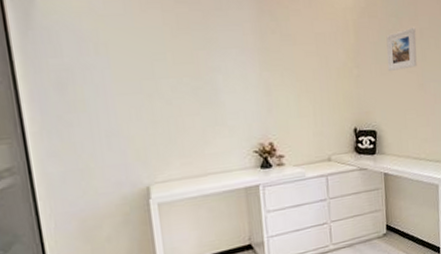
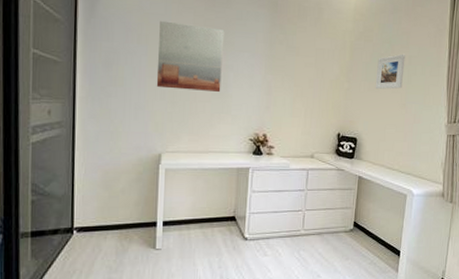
wall art: none [120,22,210,106] -> present [156,20,225,92]

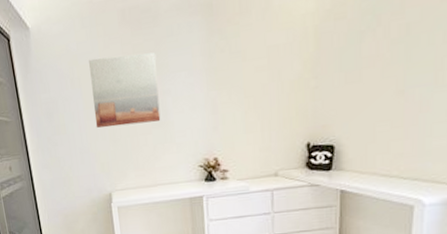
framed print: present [375,53,405,89] -> none [355,22,400,79]

